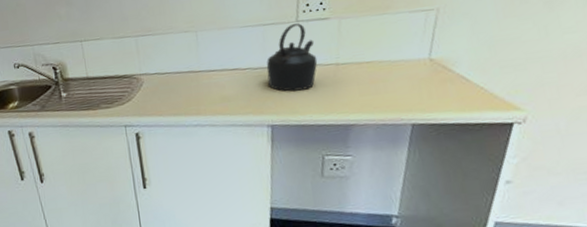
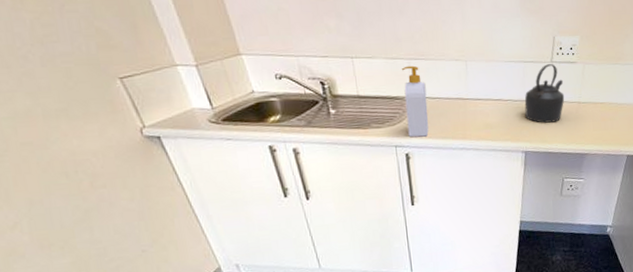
soap bottle: none [128,42,159,116] -> present [401,65,429,138]

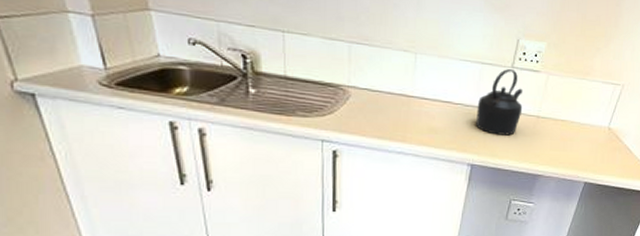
soap bottle: present [401,65,429,138] -> none [339,49,366,134]

